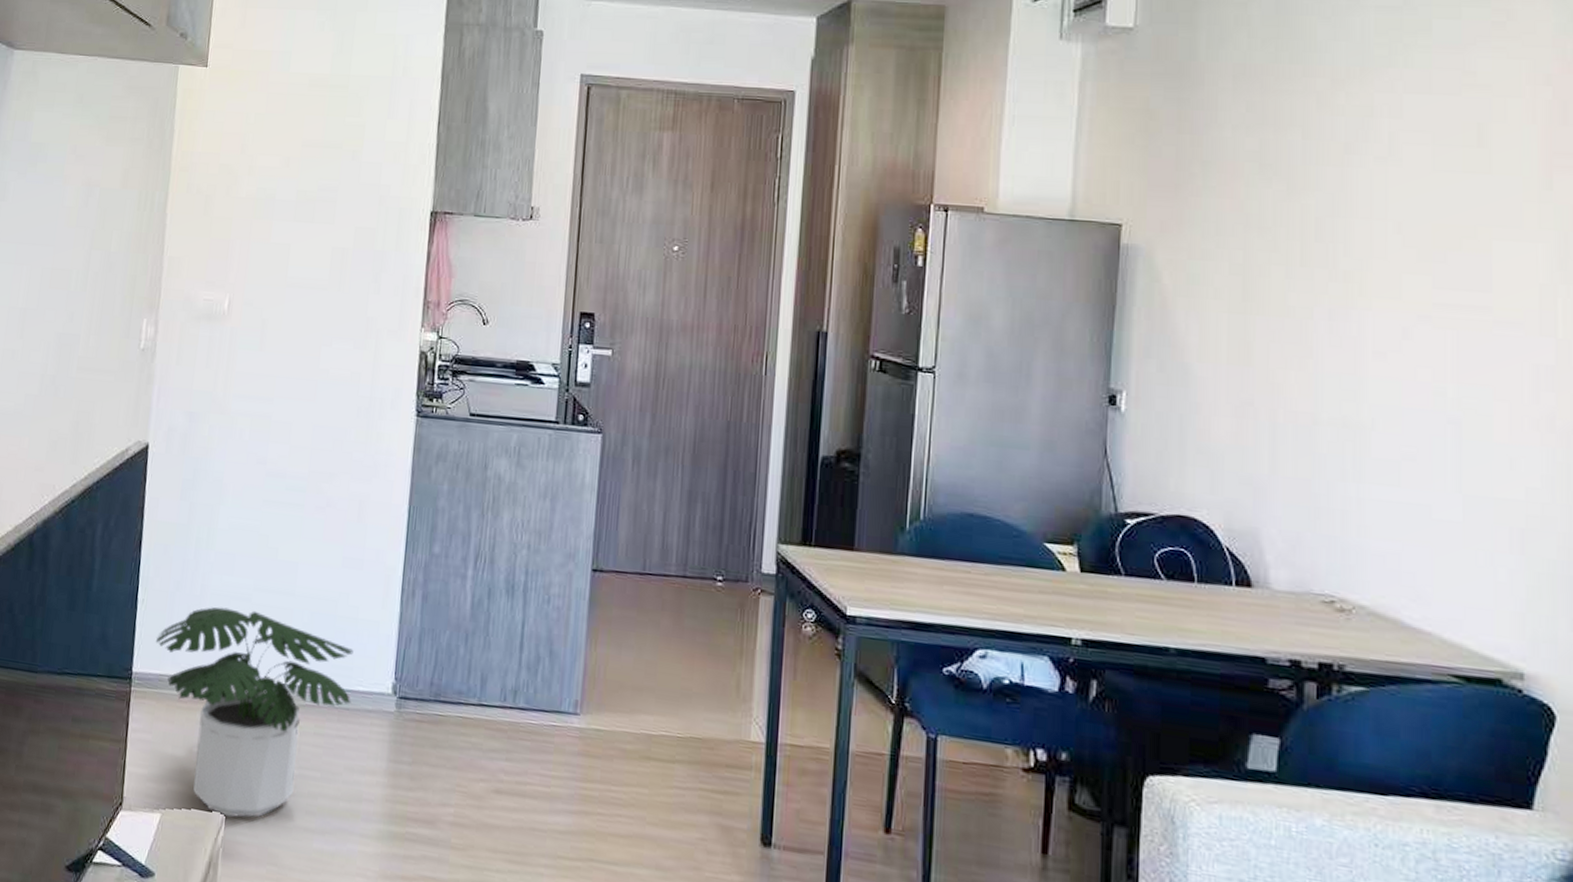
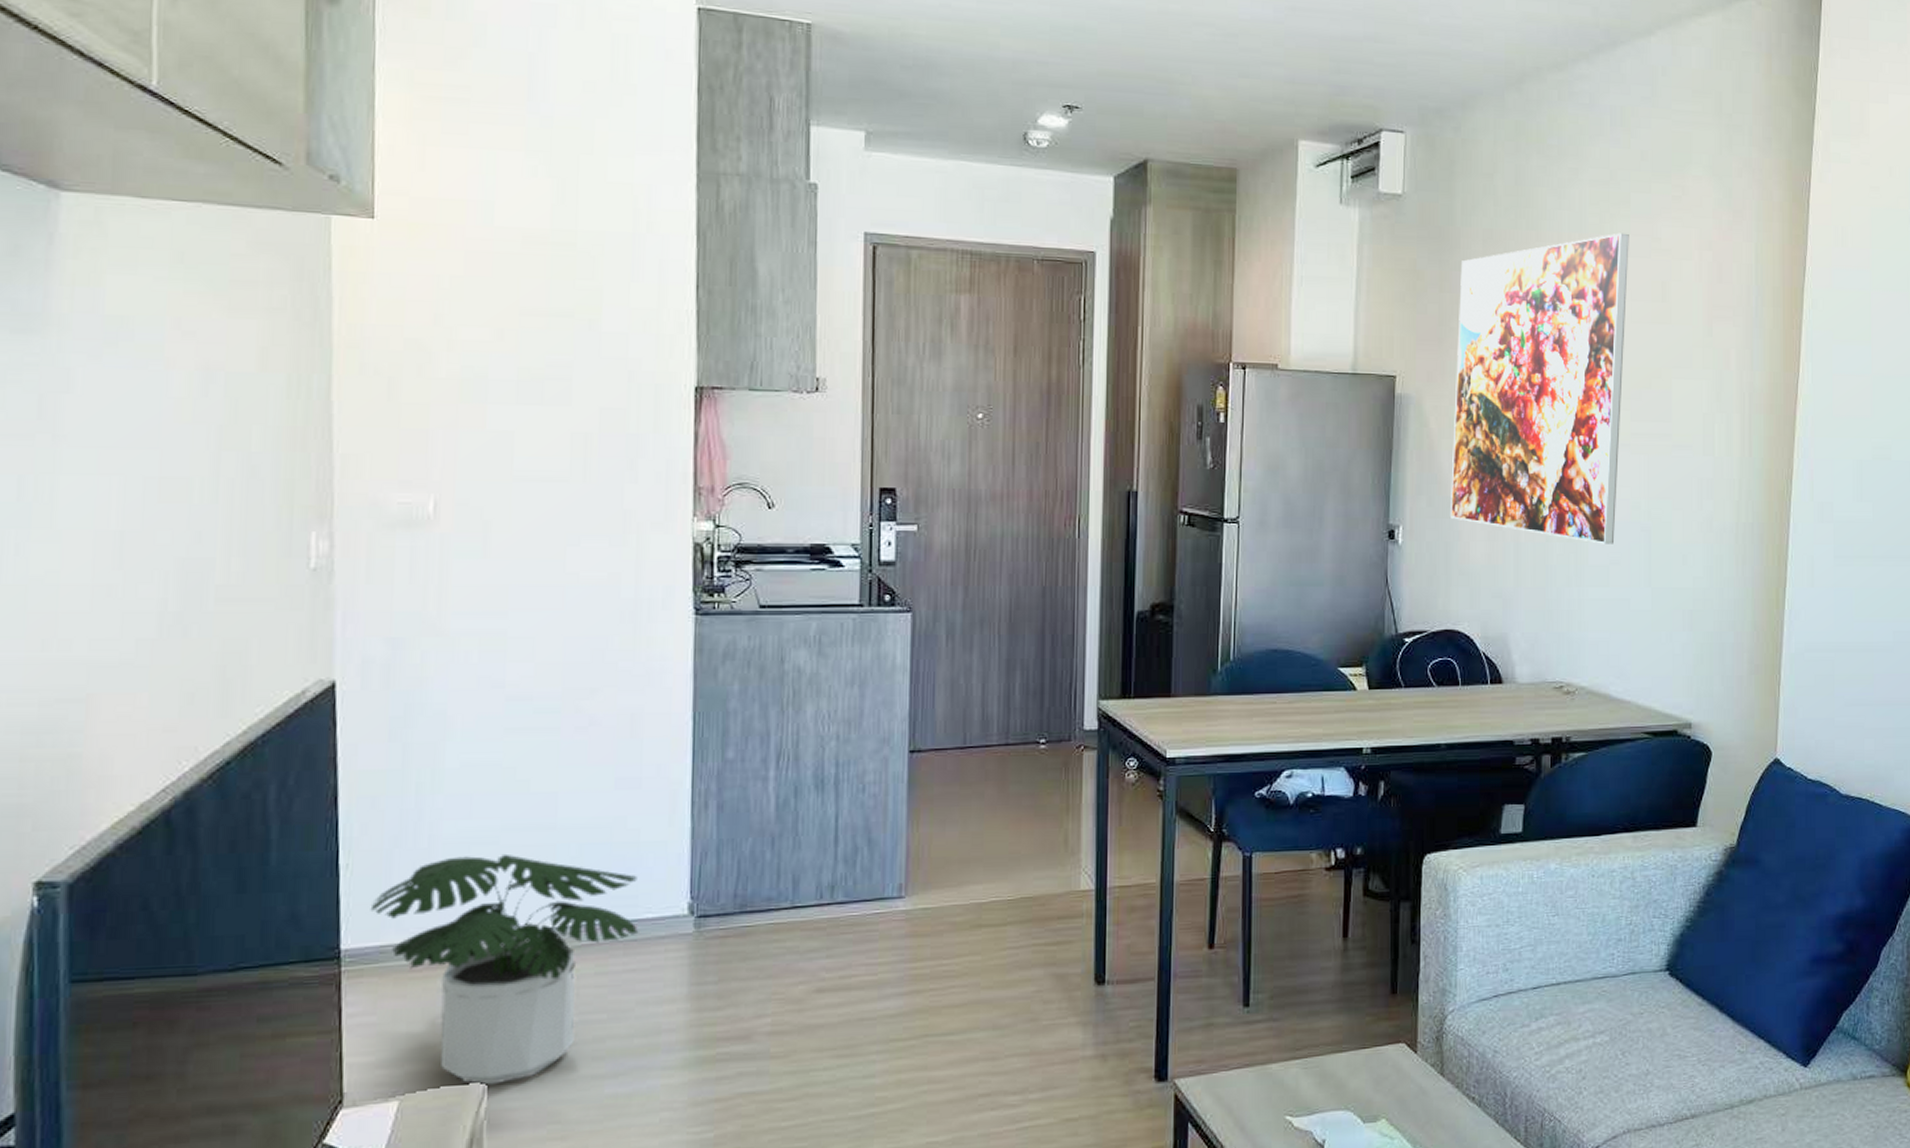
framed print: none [1185,66,1430,436] -> present [1449,233,1629,544]

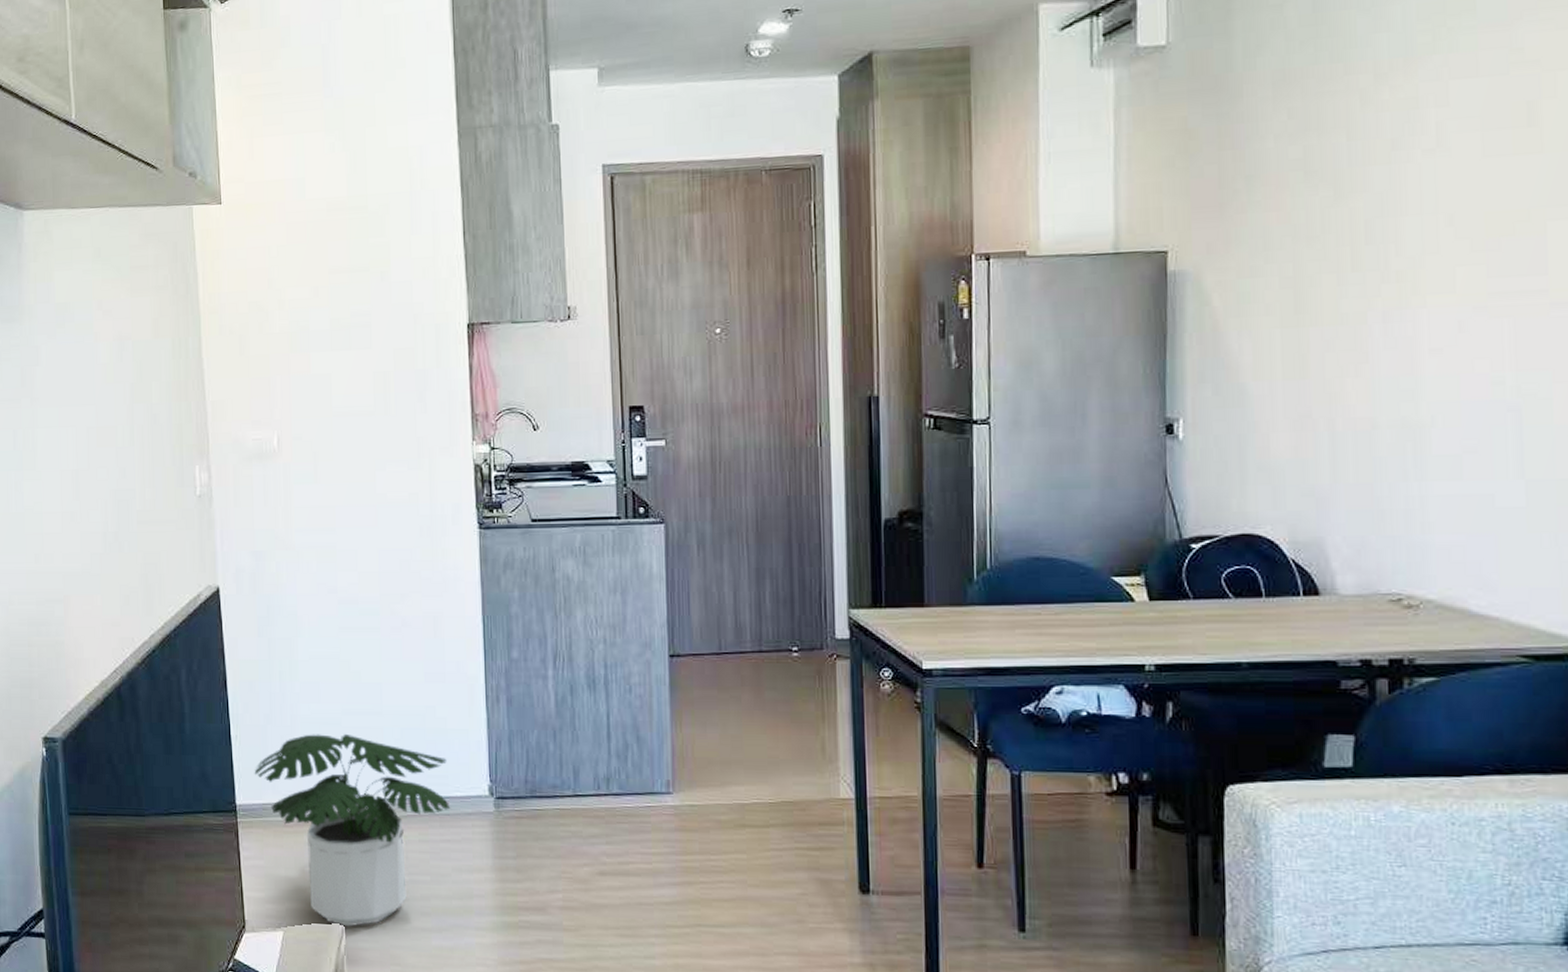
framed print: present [1449,233,1629,544] -> none [1242,48,1477,429]

